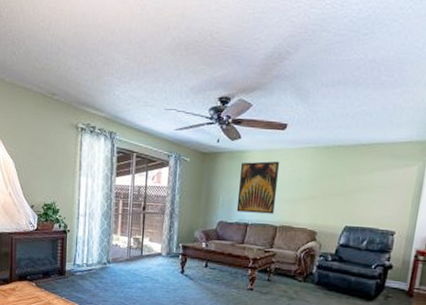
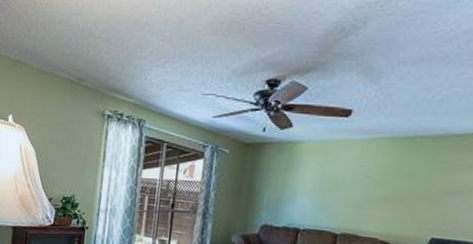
wall art: present [236,161,280,214] -> none [284,154,342,219]

